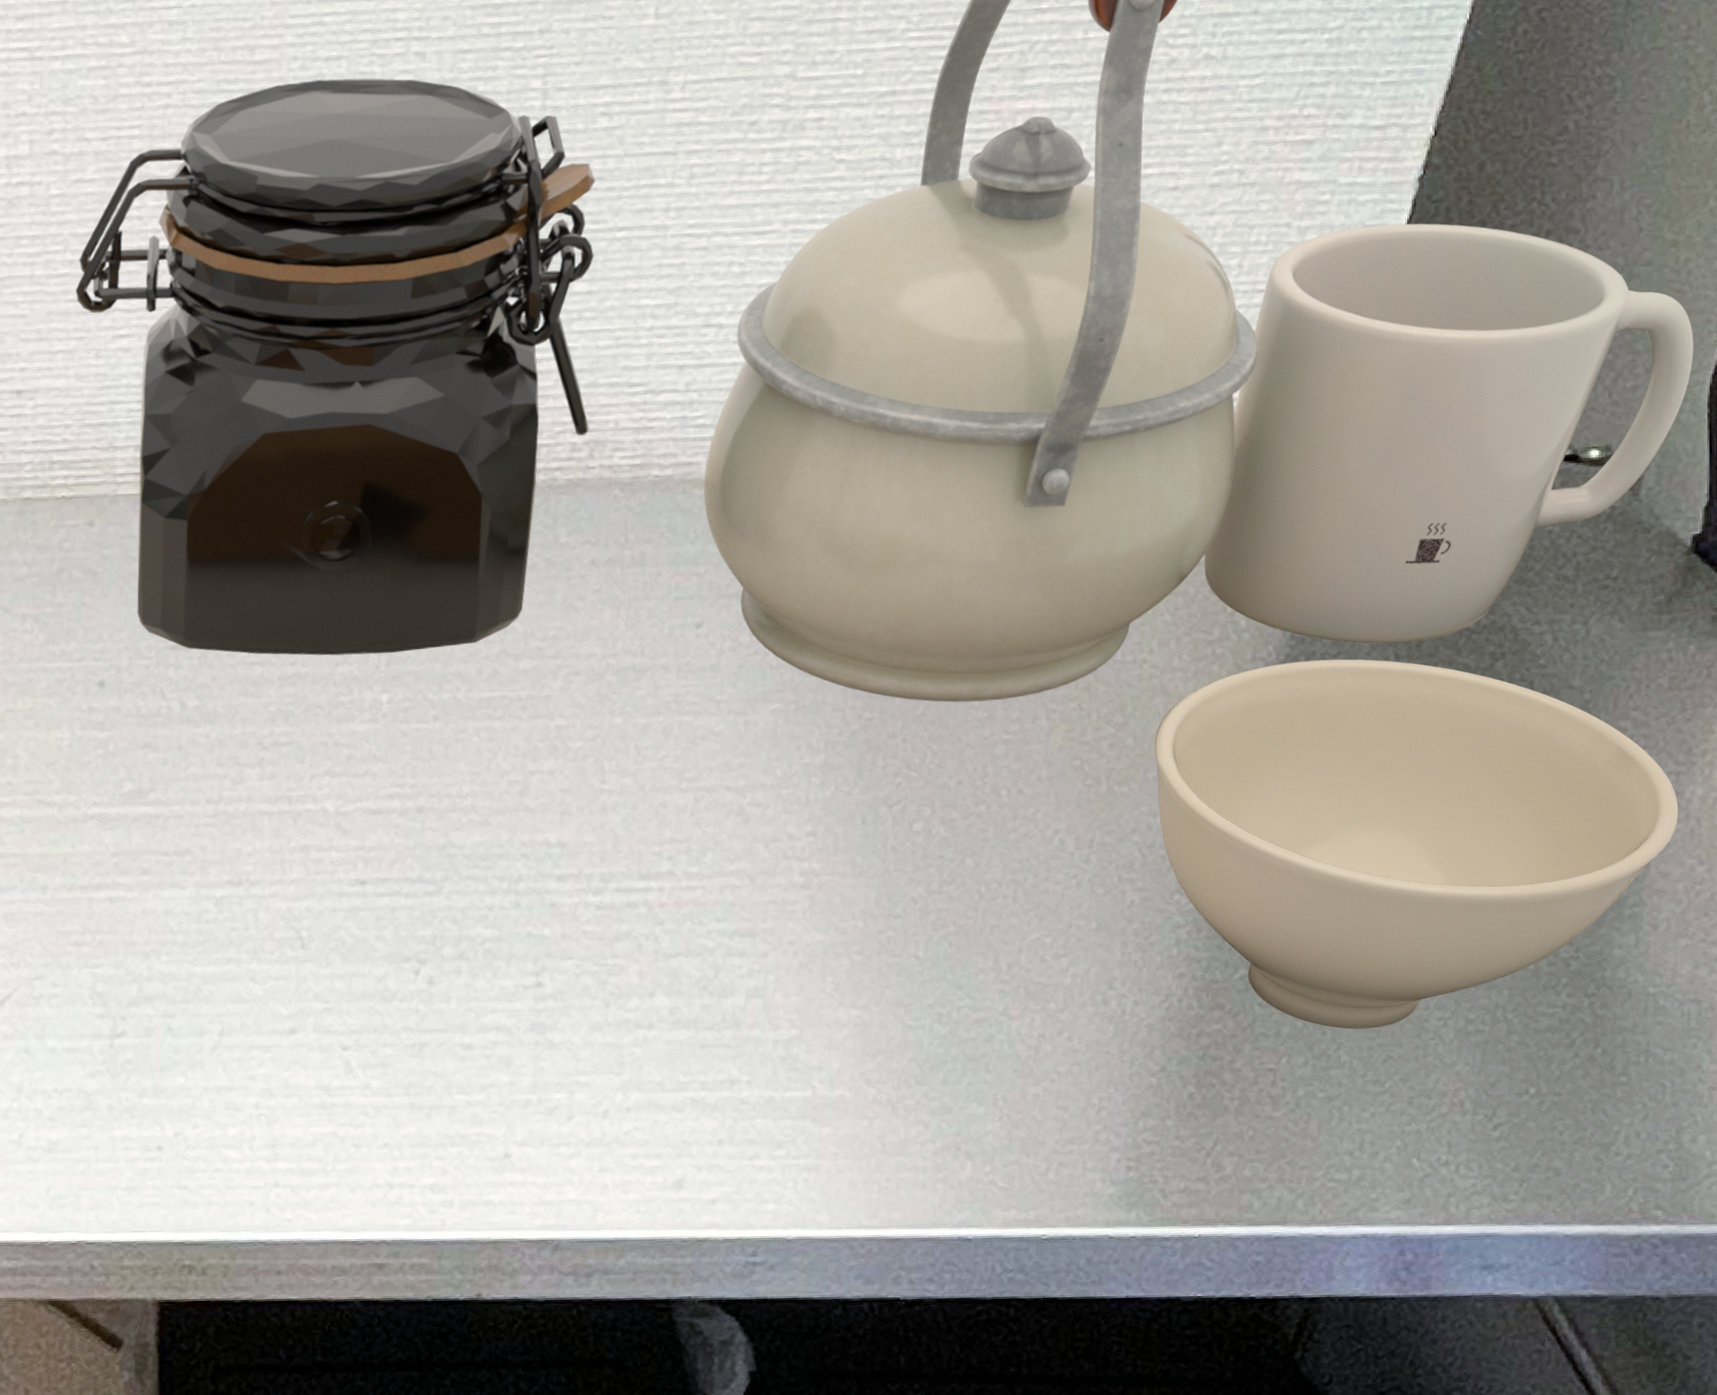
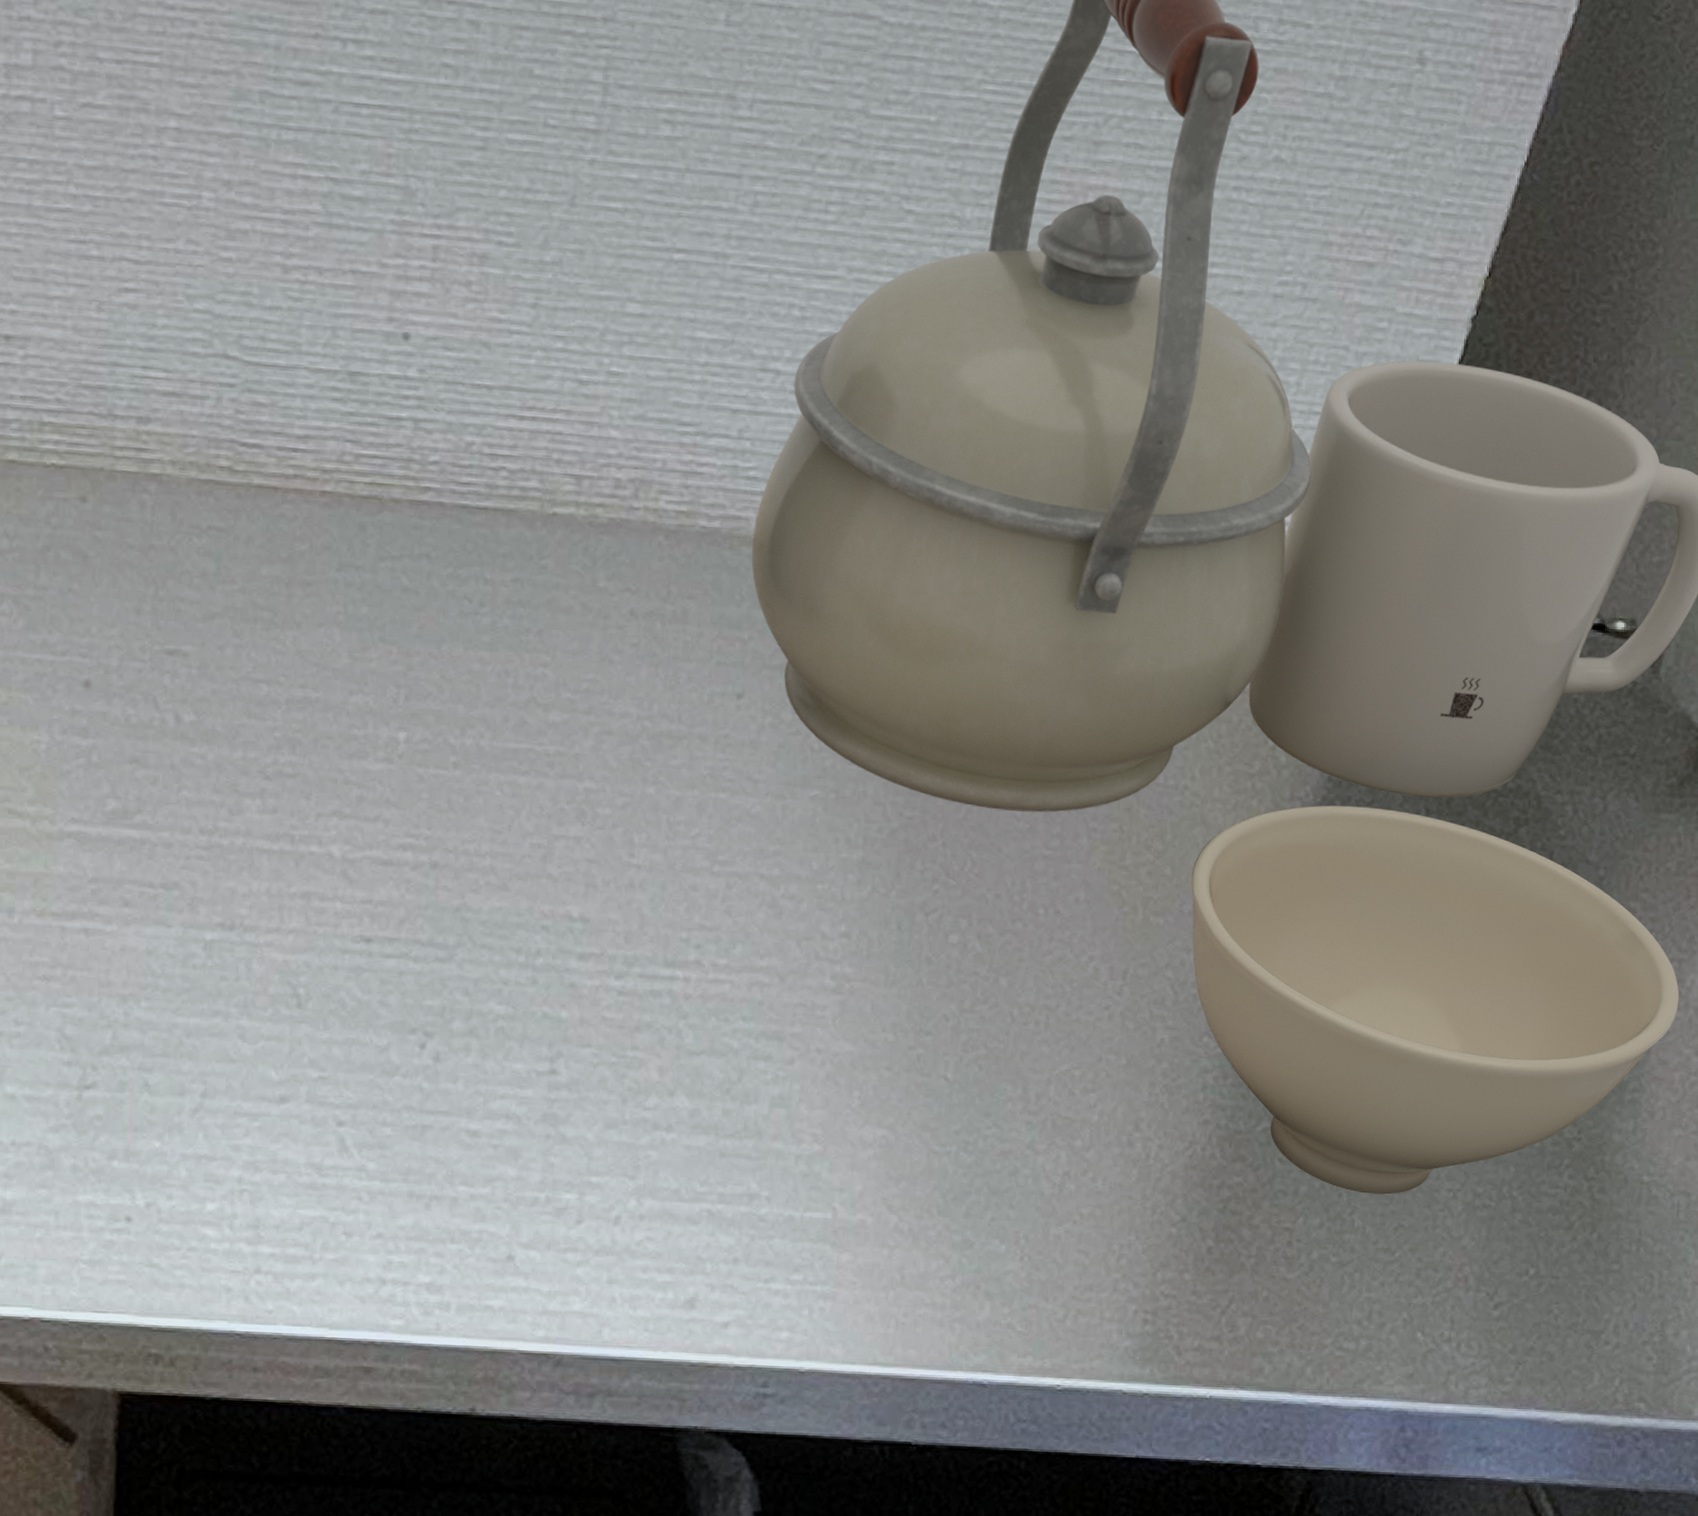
jar: present [76,77,595,656] -> none [78,31,654,688]

